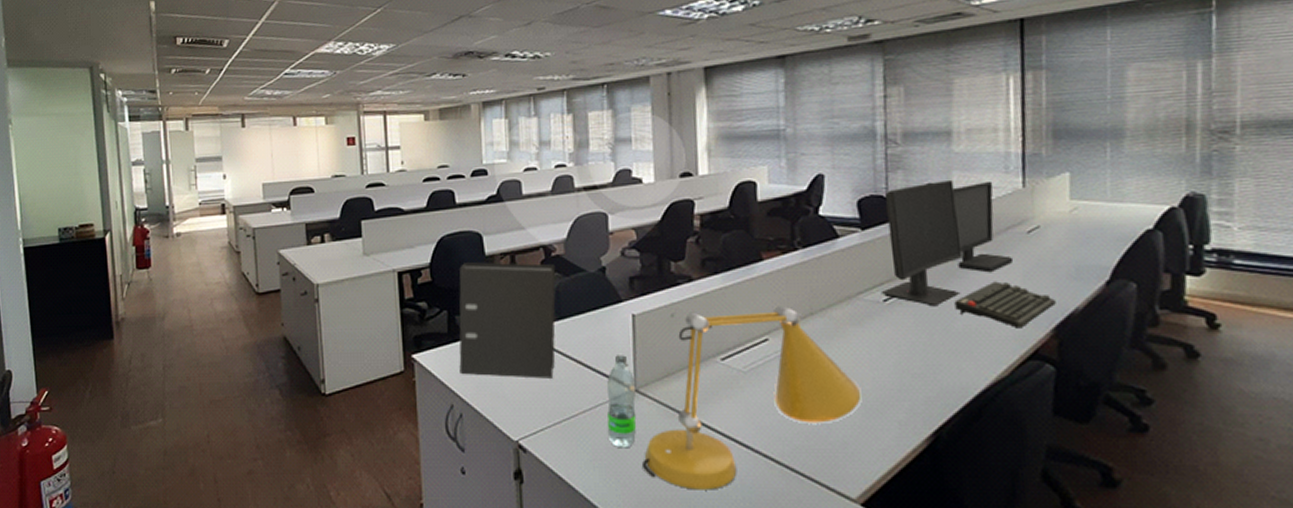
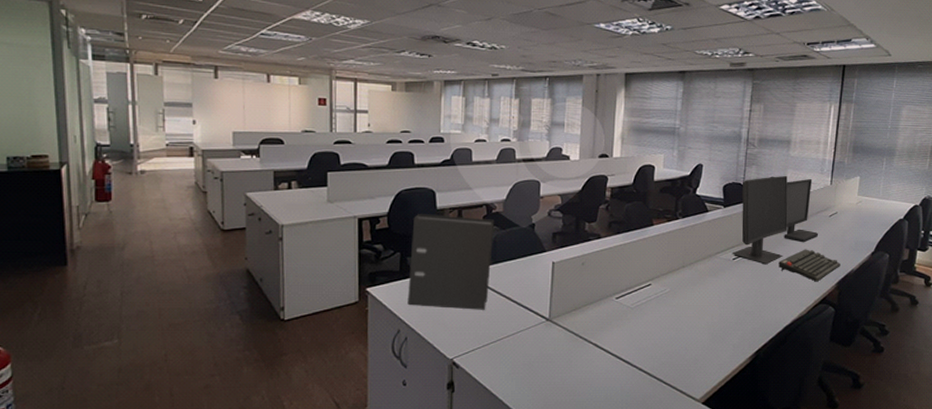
bottle: present [606,355,637,449] -> none [525,293,551,365]
table lamp: present [643,306,862,490] -> none [550,260,711,395]

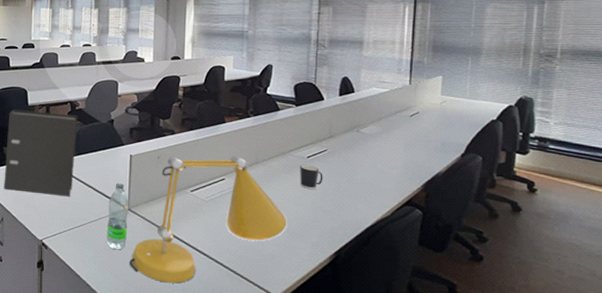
bottle: none [525,293,551,365] -> present [106,183,129,250]
table lamp: none [550,260,711,395] -> present [130,156,287,284]
mug: none [725,267,747,292] -> present [300,164,323,190]
computer monitor: present [732,175,788,265] -> none [306,75,364,164]
computer keyboard: present [778,249,840,282] -> none [356,149,426,183]
computer monitor: present [784,178,819,243] -> none [361,78,400,143]

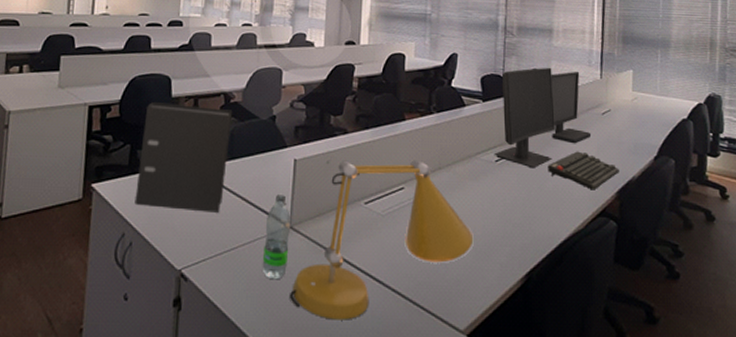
mug: present [300,164,323,190] -> none [487,170,513,200]
computer monitor: none [306,75,364,164] -> present [494,67,555,169]
computer keyboard: none [356,149,426,183] -> present [548,151,619,190]
computer monitor: none [361,78,400,143] -> present [551,71,592,144]

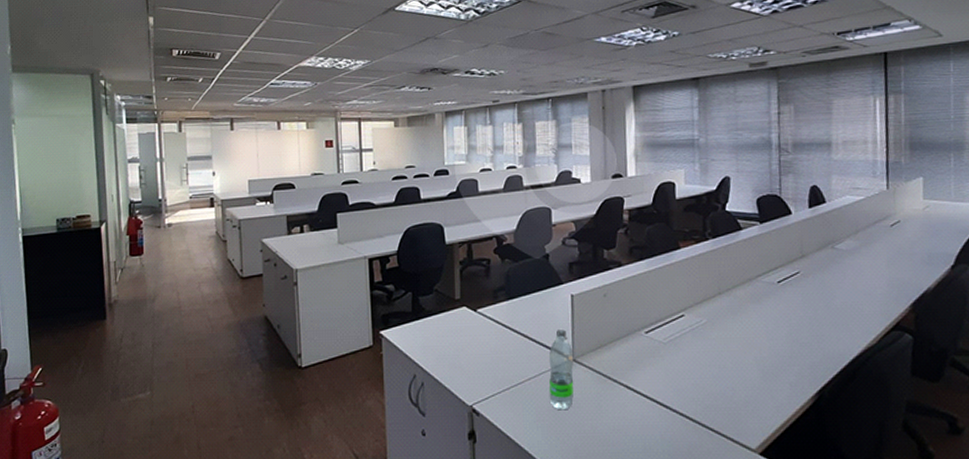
binder: present [134,102,233,213] -> none [421,250,507,351]
table lamp: present [290,160,474,320] -> none [579,287,760,445]
computer monitor: present [494,67,555,169] -> none [775,182,840,287]
computer keyboard: present [548,151,619,190] -> none [834,266,913,305]
computer monitor: present [551,71,592,144] -> none [832,183,880,259]

